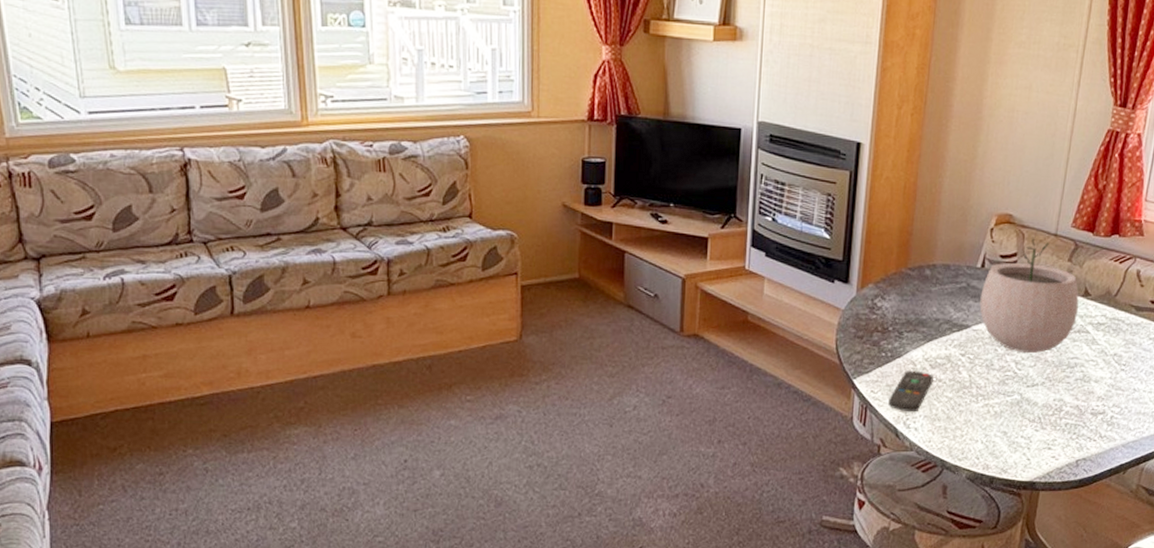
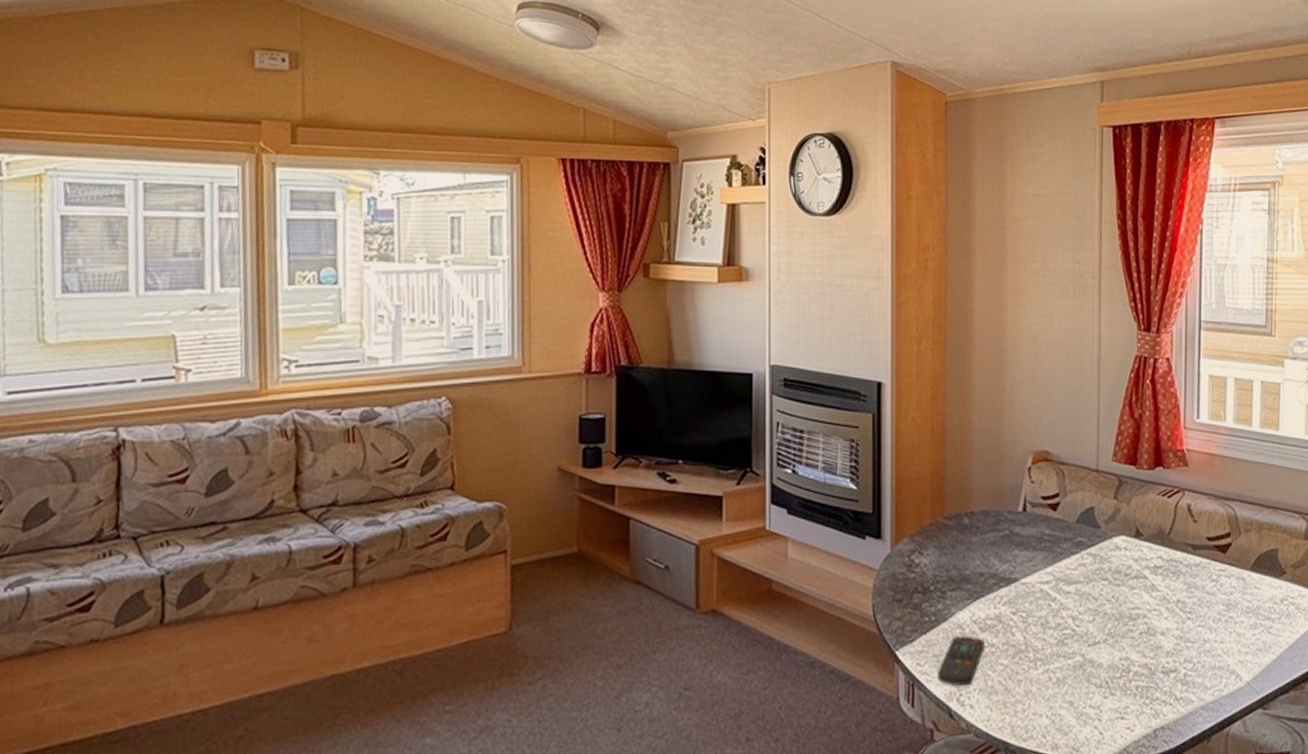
plant pot: present [979,236,1079,353] -> none [1025,474,1132,606]

